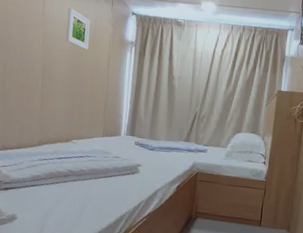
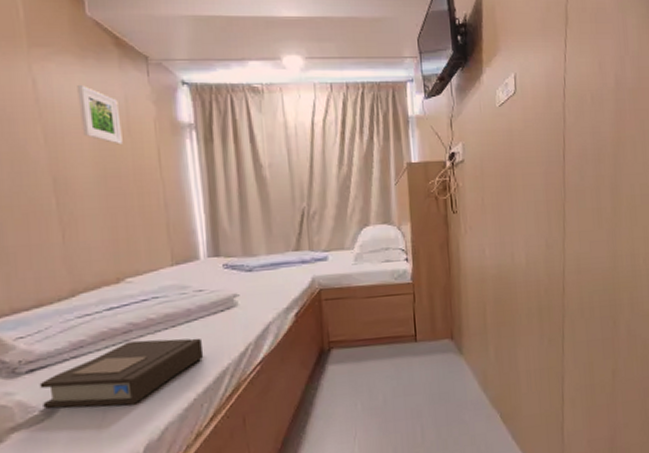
book: none [8,182,112,226] -> present [39,338,204,409]

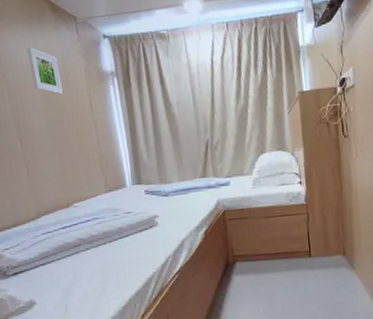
book: present [39,338,204,409] -> none [22,251,135,302]

